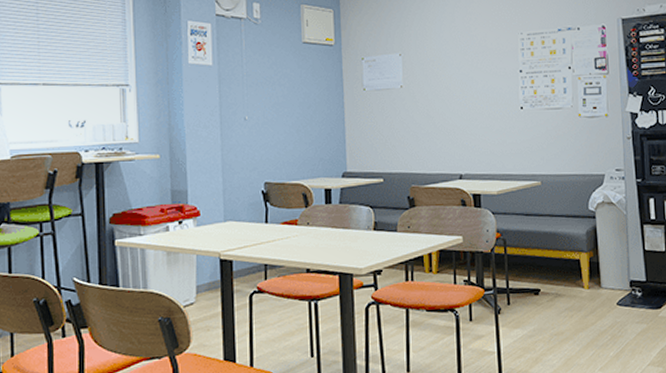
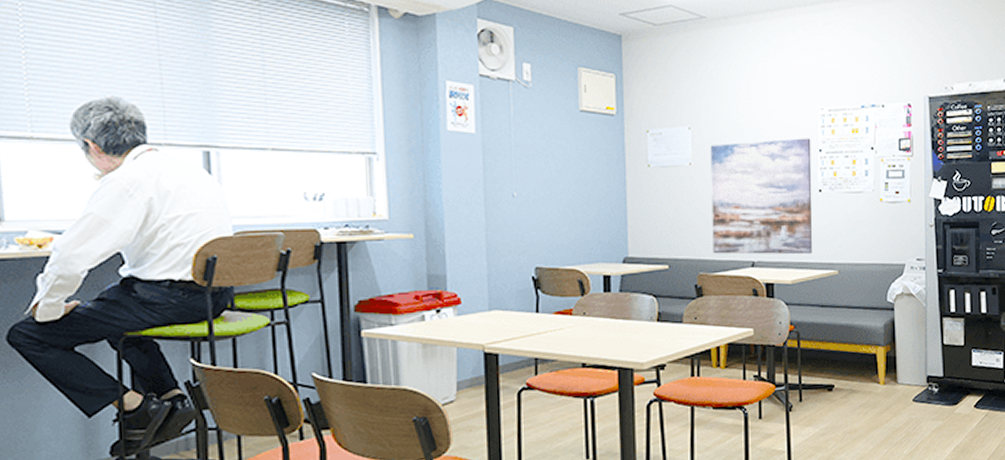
wall art: none [419,60,516,168] -> present [710,138,813,255]

